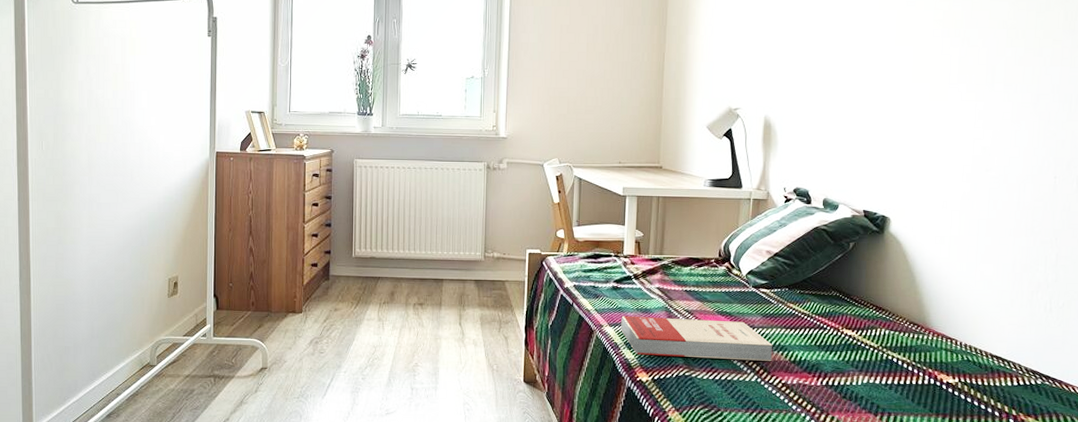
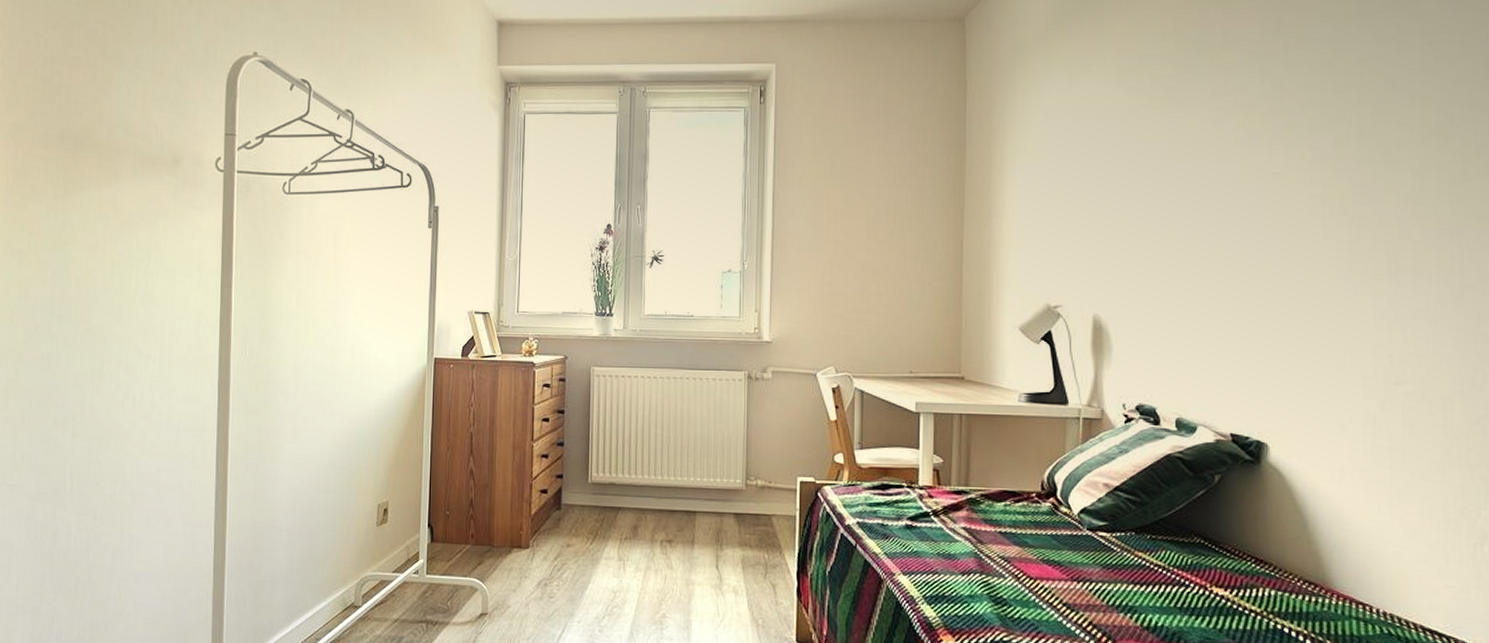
book: present [621,315,773,361] -> none [918,562,1118,626]

